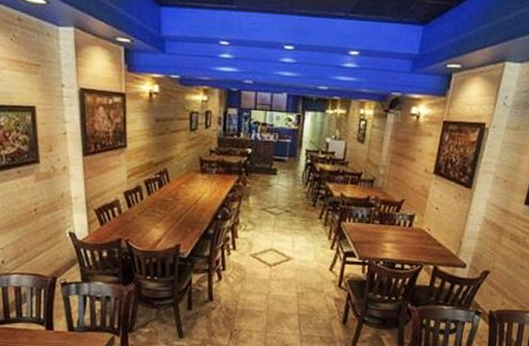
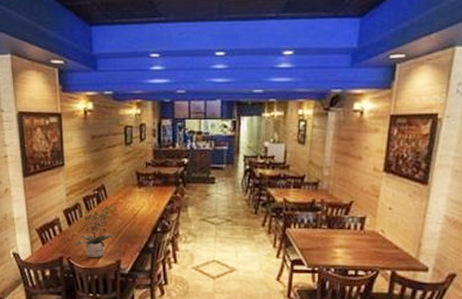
potted plant: none [134,188,179,242] -> present [74,203,117,258]

